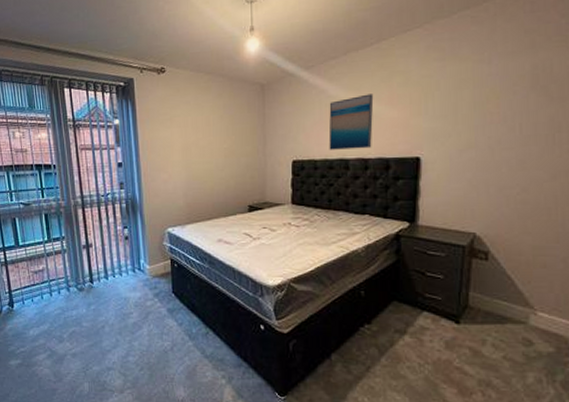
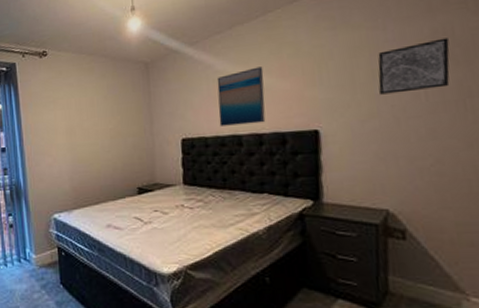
wall art: none [479,74,547,126] -> present [378,38,450,95]

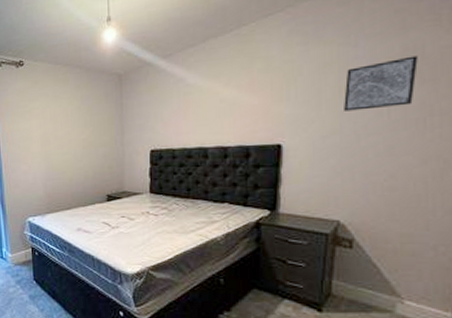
wall art: present [216,66,266,126] -> none [187,81,233,139]

